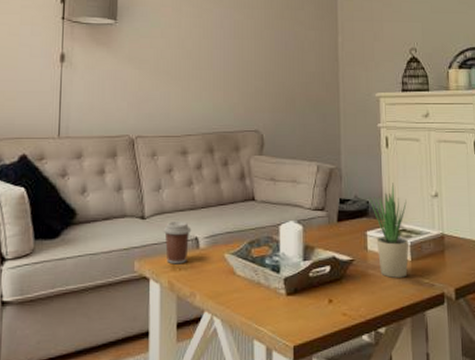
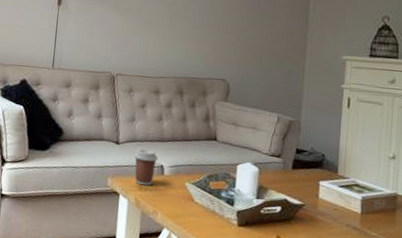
potted plant: present [369,183,409,278] -> none [325,140,363,228]

